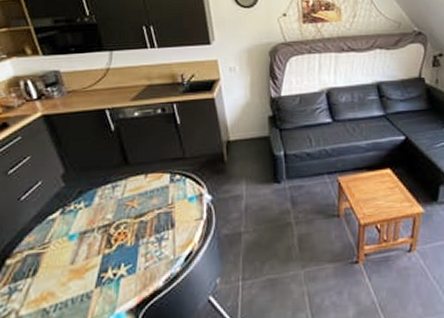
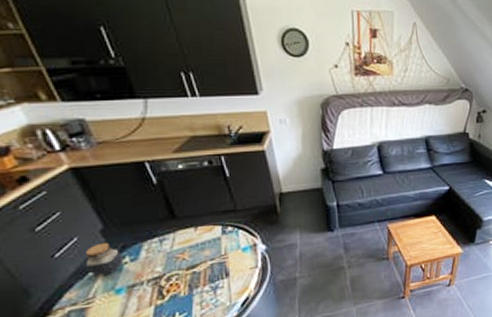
jar: none [45,187,80,221] -> present [85,242,125,277]

